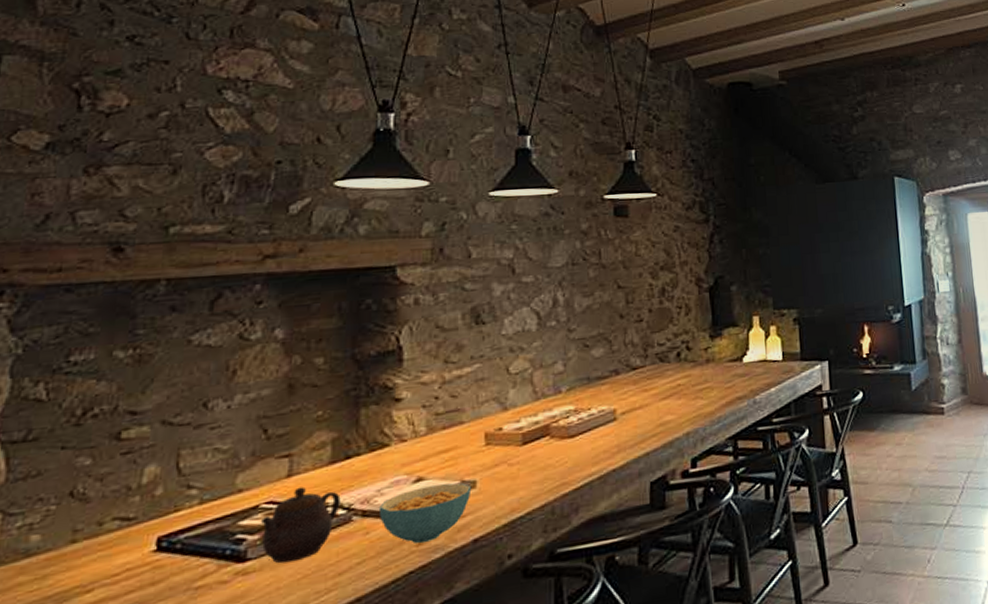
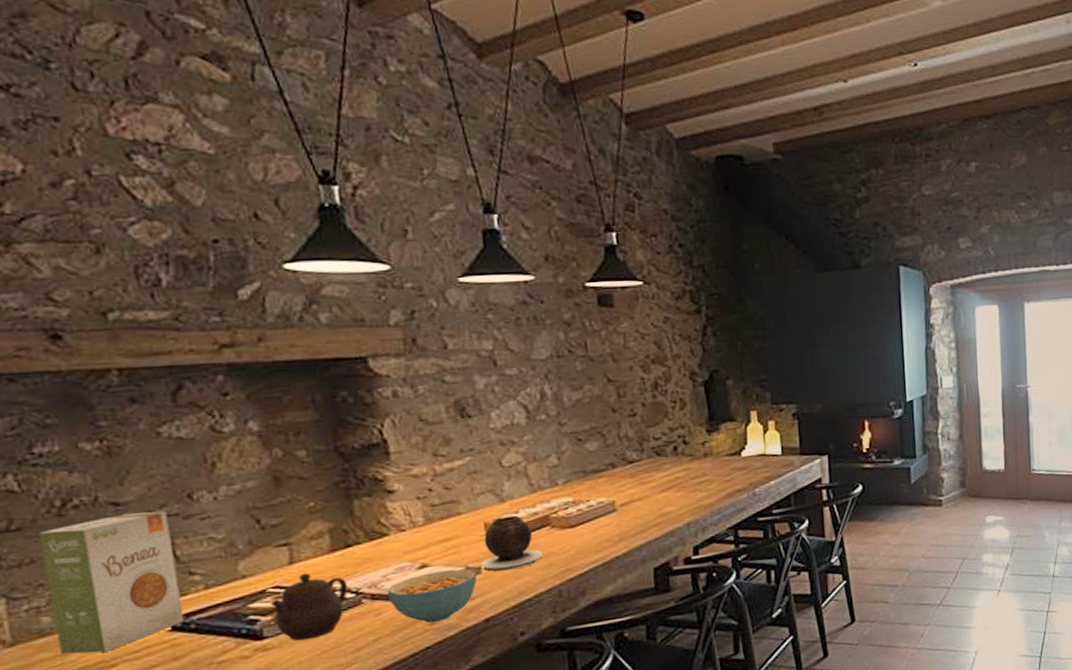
food box: none [40,420,179,578] -> present [38,511,185,655]
vase: none [476,424,539,486] -> present [480,515,543,572]

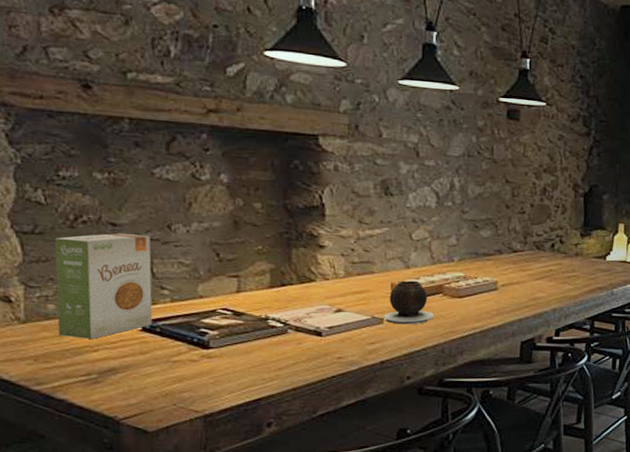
teapot: present [271,573,348,641] -> none [219,301,278,355]
cereal bowl: present [386,569,478,623] -> none [308,317,380,358]

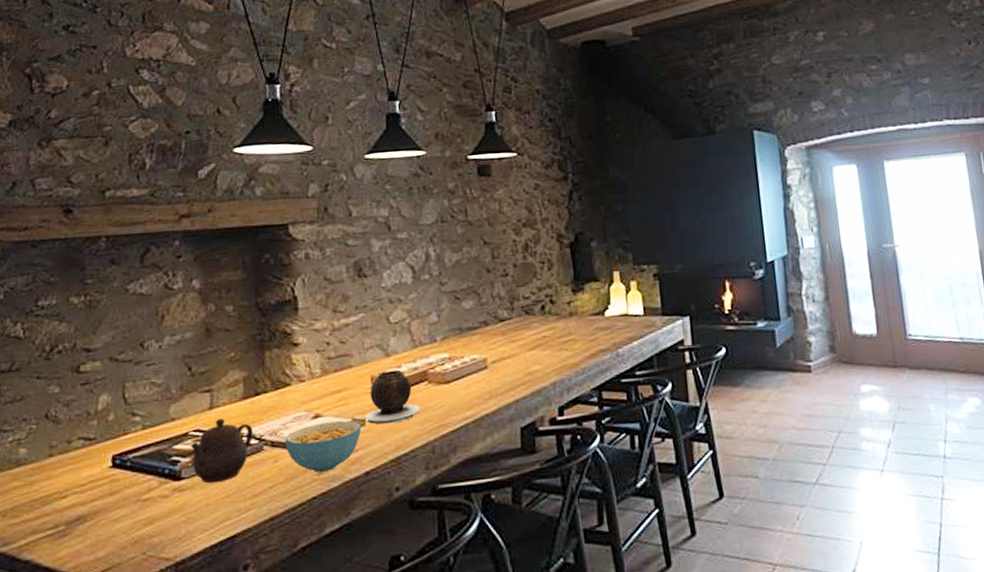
food box: present [54,232,153,339] -> none [29,357,123,484]
teapot: none [219,301,278,355] -> present [191,418,253,484]
cereal bowl: none [308,317,380,358] -> present [284,420,362,473]

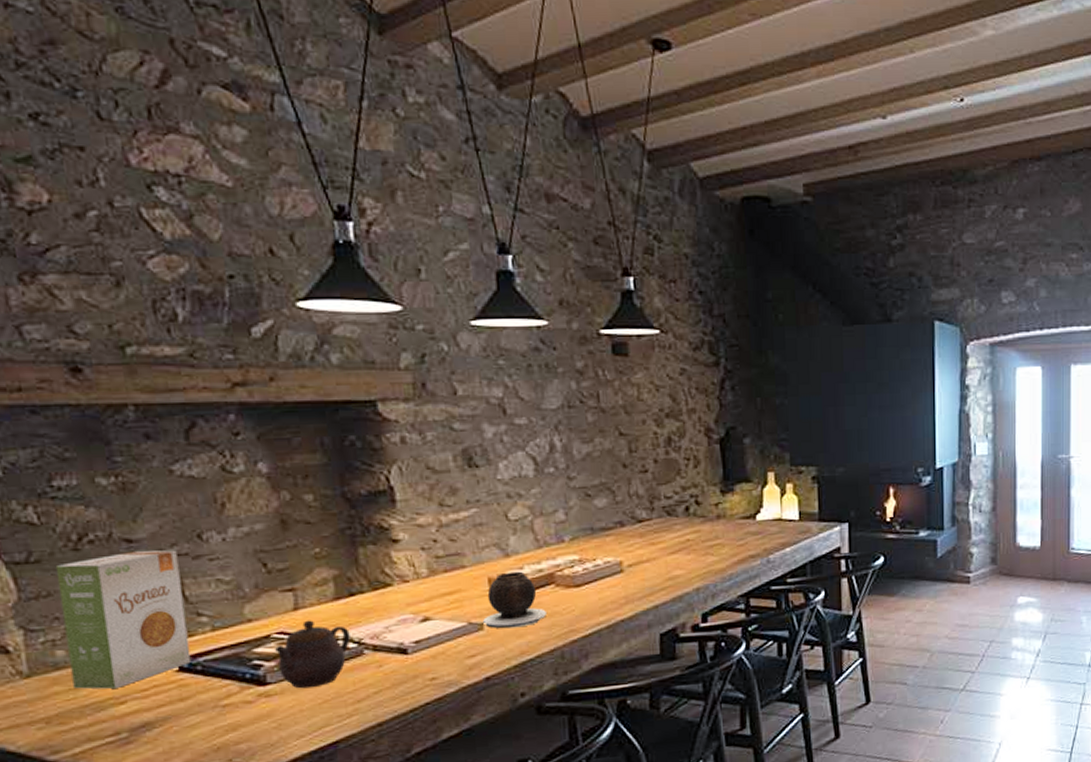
food box: none [29,357,123,484] -> present [55,550,192,689]
cereal bowl: present [284,420,362,473] -> none [388,624,480,679]

